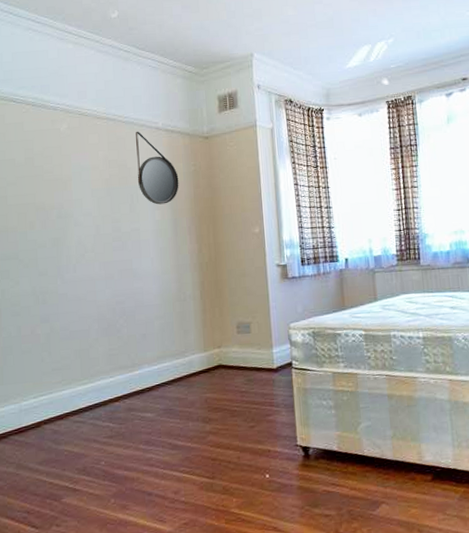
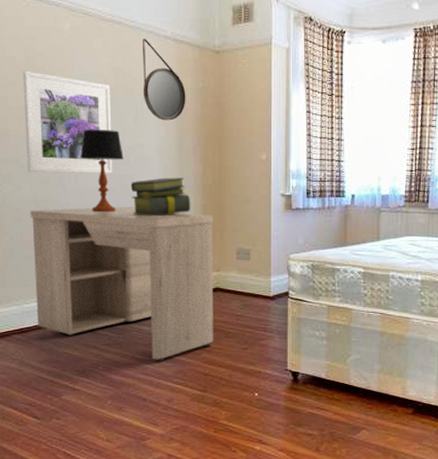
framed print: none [22,170,111,266] -> present [22,70,113,173]
desk: none [29,290,219,450] -> present [30,207,214,362]
table lamp: none [78,218,121,299] -> present [80,129,124,212]
stack of books: none [128,257,189,299] -> present [130,177,191,216]

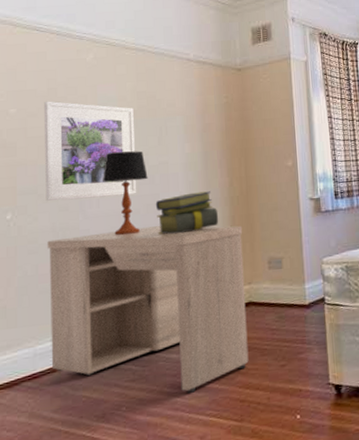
home mirror: present [142,38,186,121] -> none [166,62,210,137]

